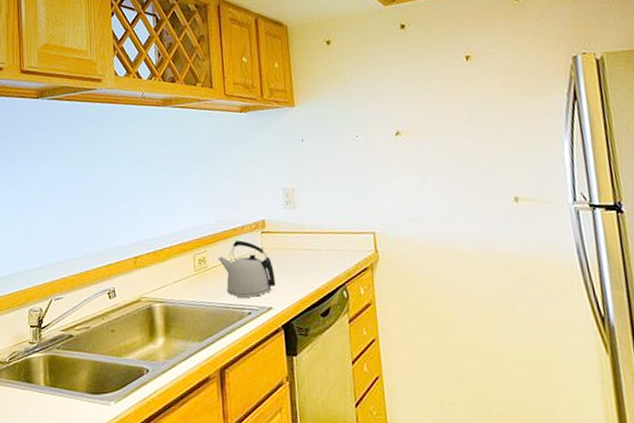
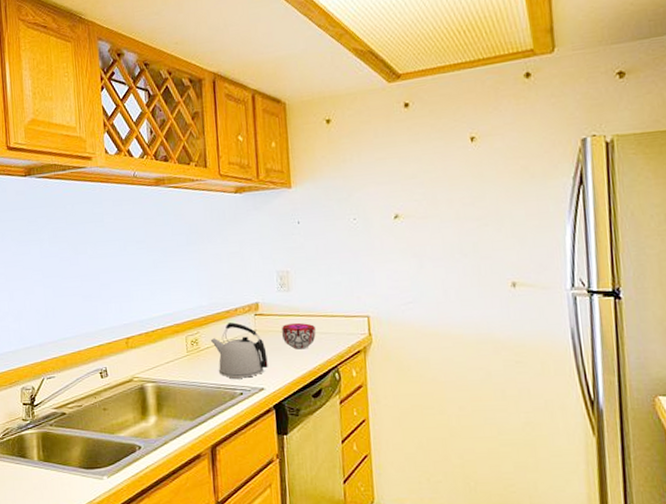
decorative bowl: none [288,239,323,267] -> present [281,322,317,350]

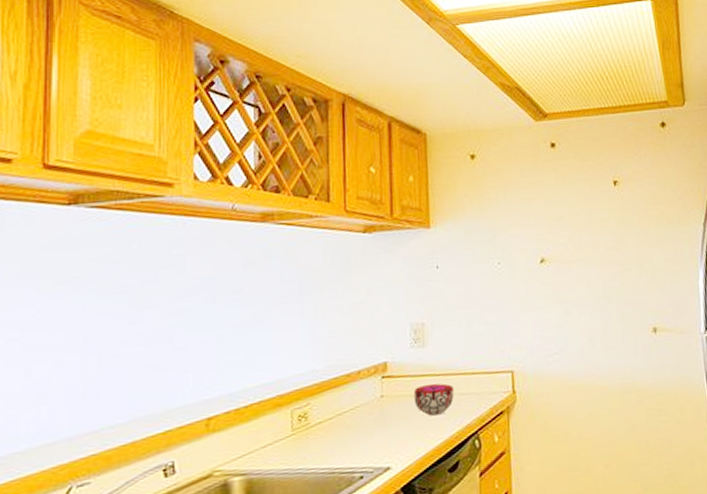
kettle: present [210,322,268,380] -> none [324,388,396,461]

